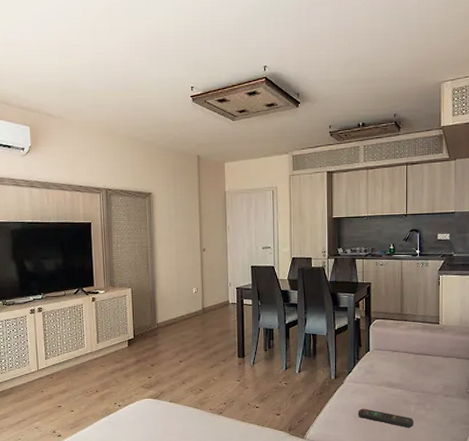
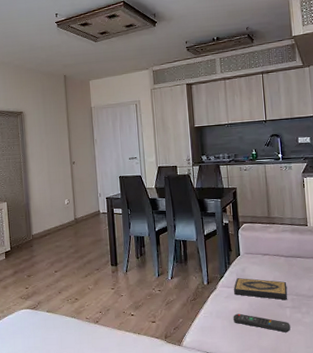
hardback book: none [361,373,414,397] -> present [234,277,288,300]

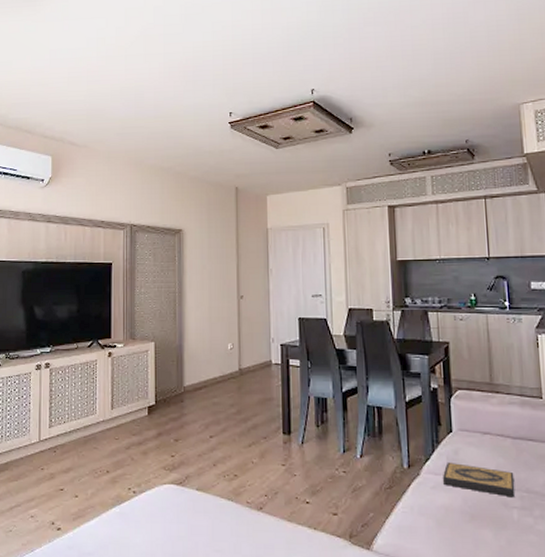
remote control: present [233,313,291,333] -> none [441,511,519,542]

